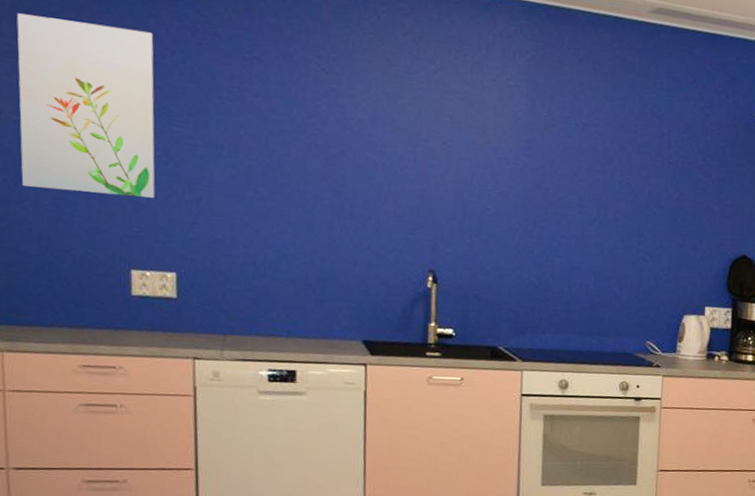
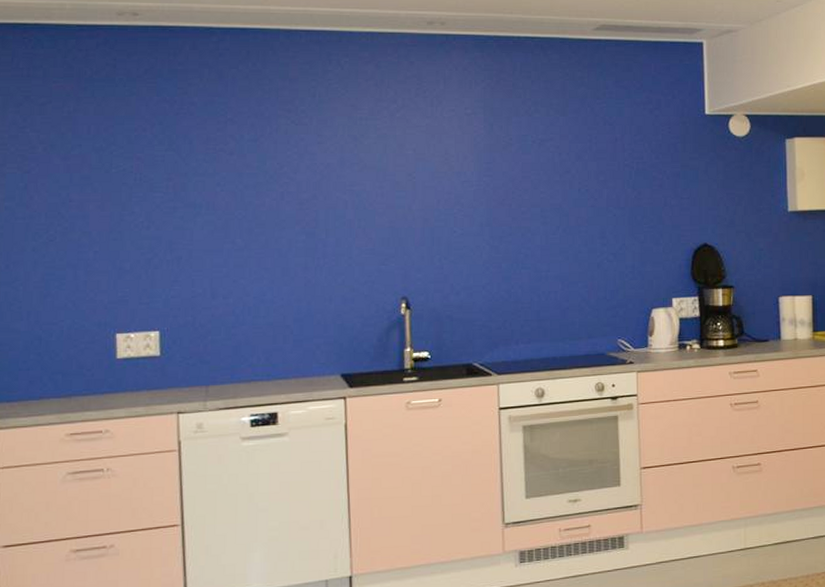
wall art: present [17,13,155,198] -> none [9,108,138,267]

